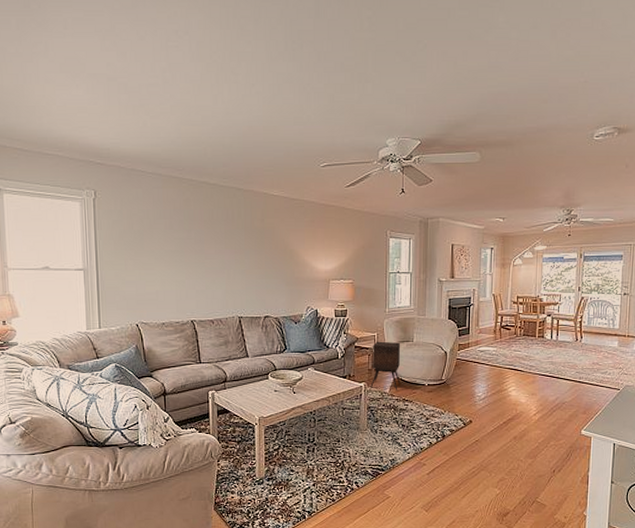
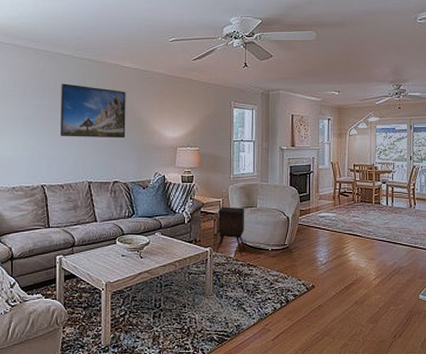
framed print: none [207,214,276,272] -> present [60,83,126,139]

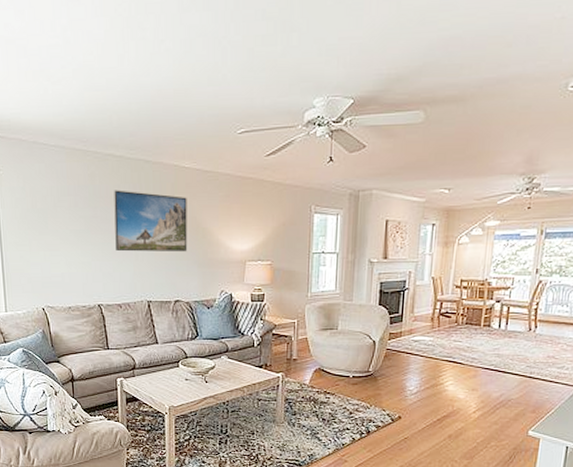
side table: present [216,206,245,256] -> none [288,328,324,383]

